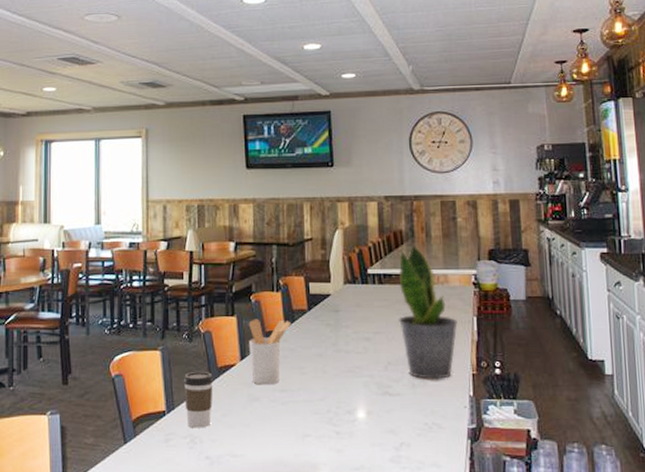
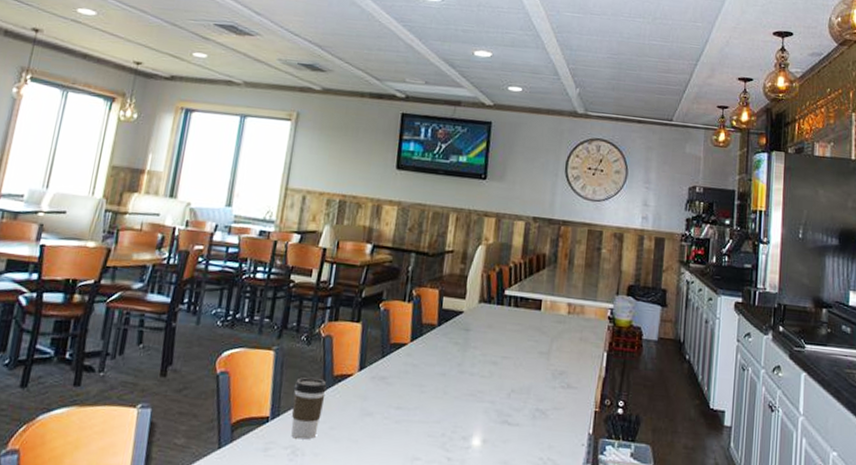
utensil holder: present [248,318,291,385] -> none [367,328,418,401]
potted plant: present [399,244,458,381] -> none [529,270,588,414]

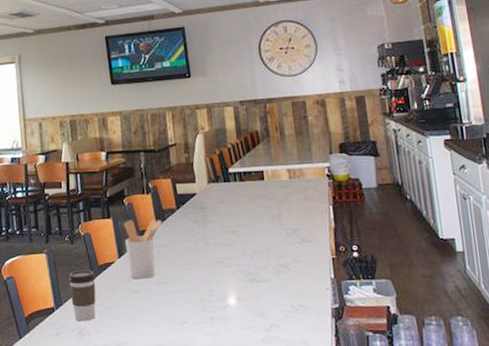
utensil holder: none [367,328,418,401] -> present [123,219,162,279]

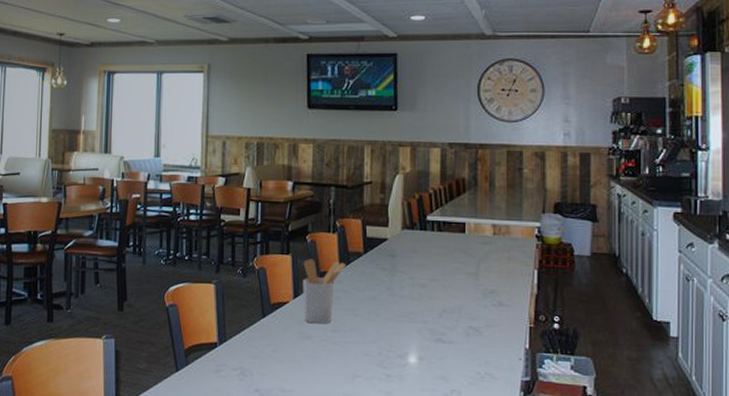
coffee cup: present [68,269,96,322] -> none [236,306,266,362]

